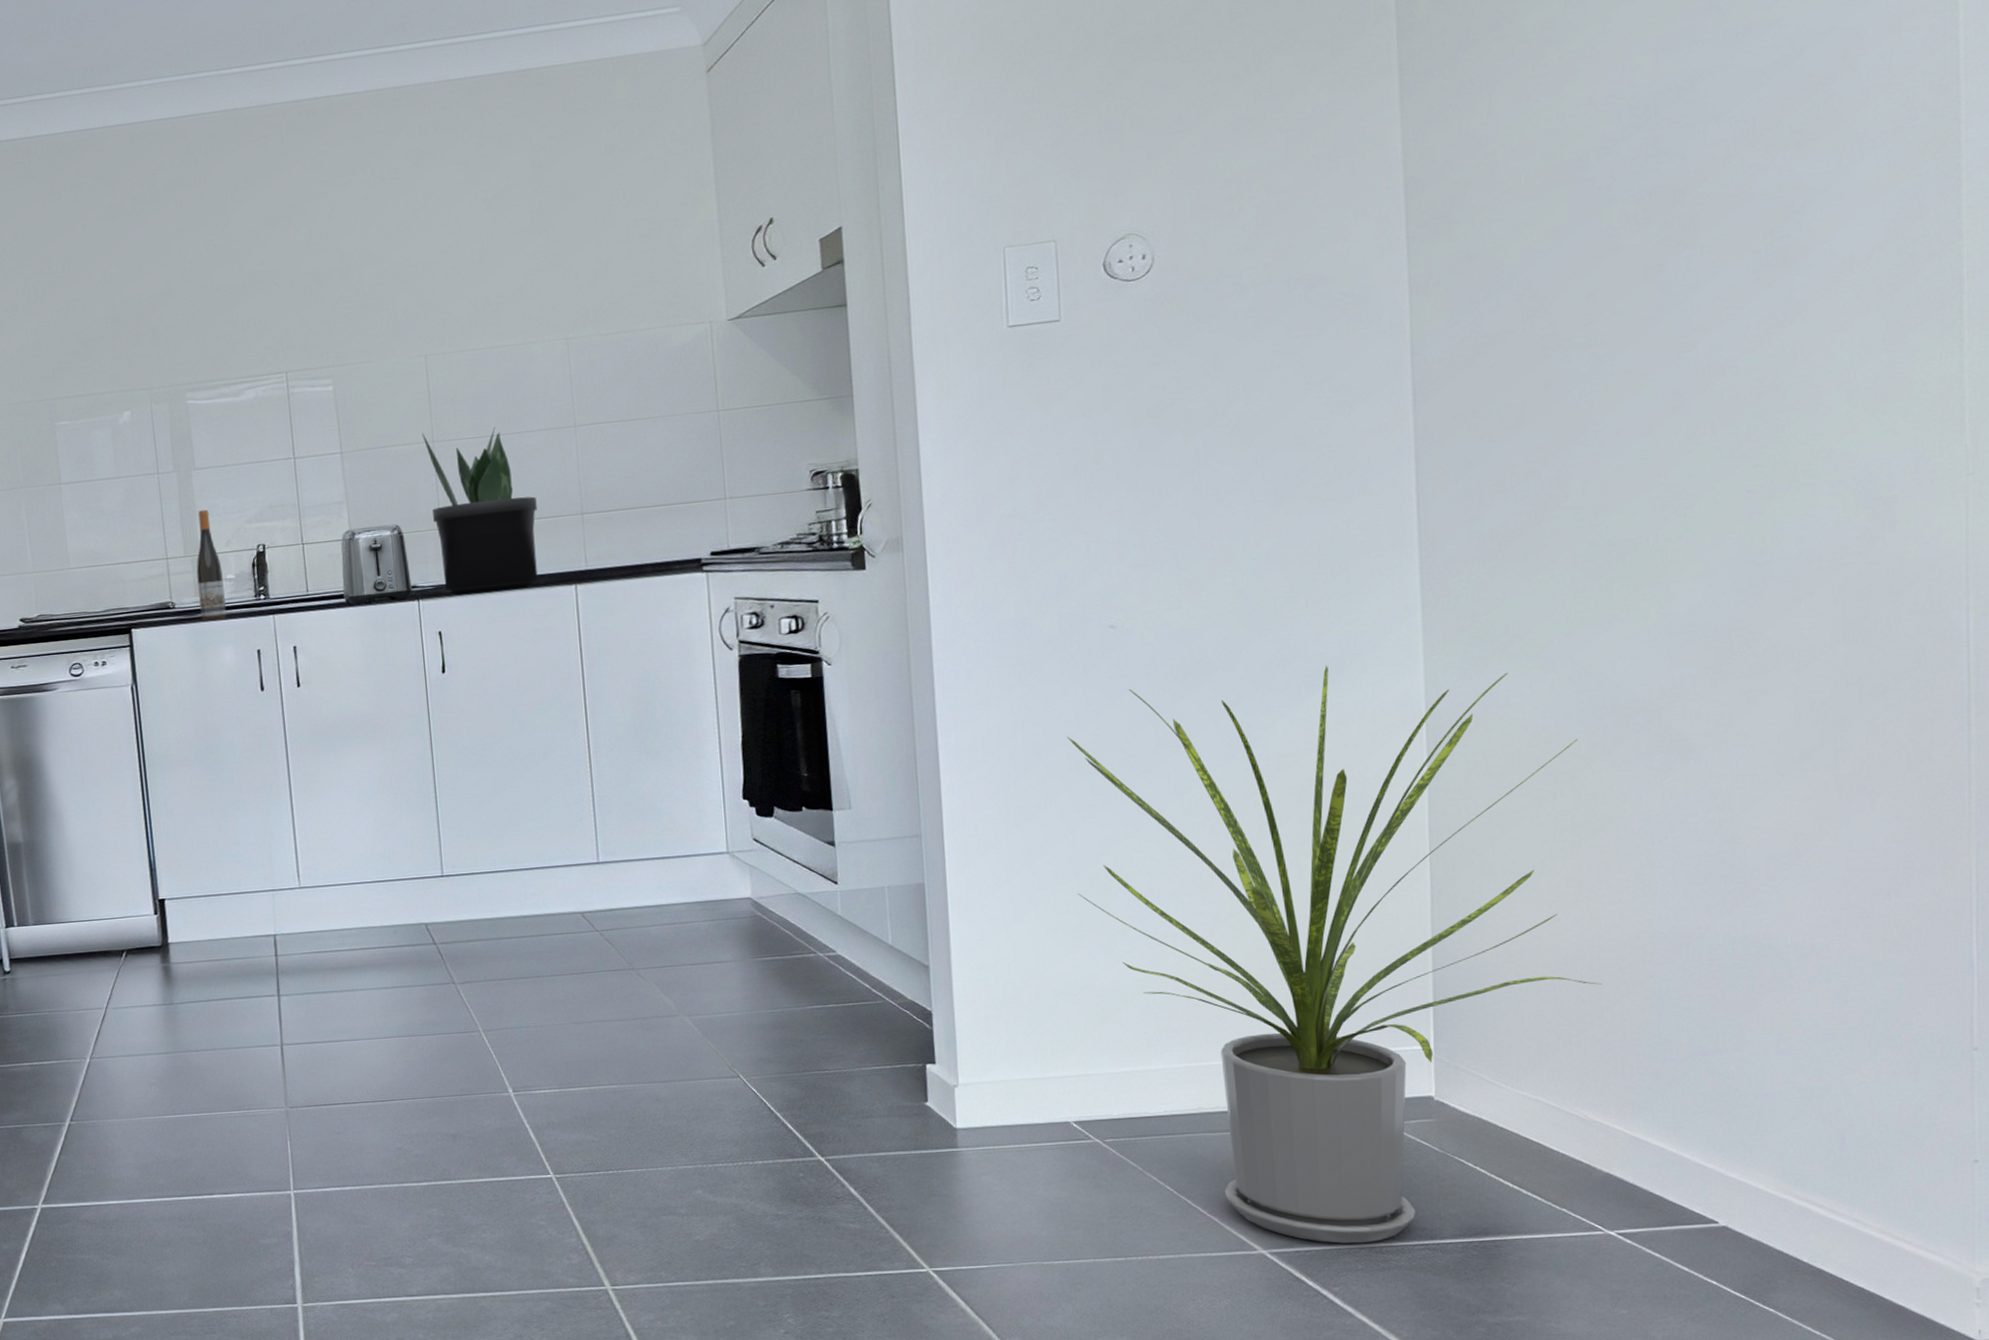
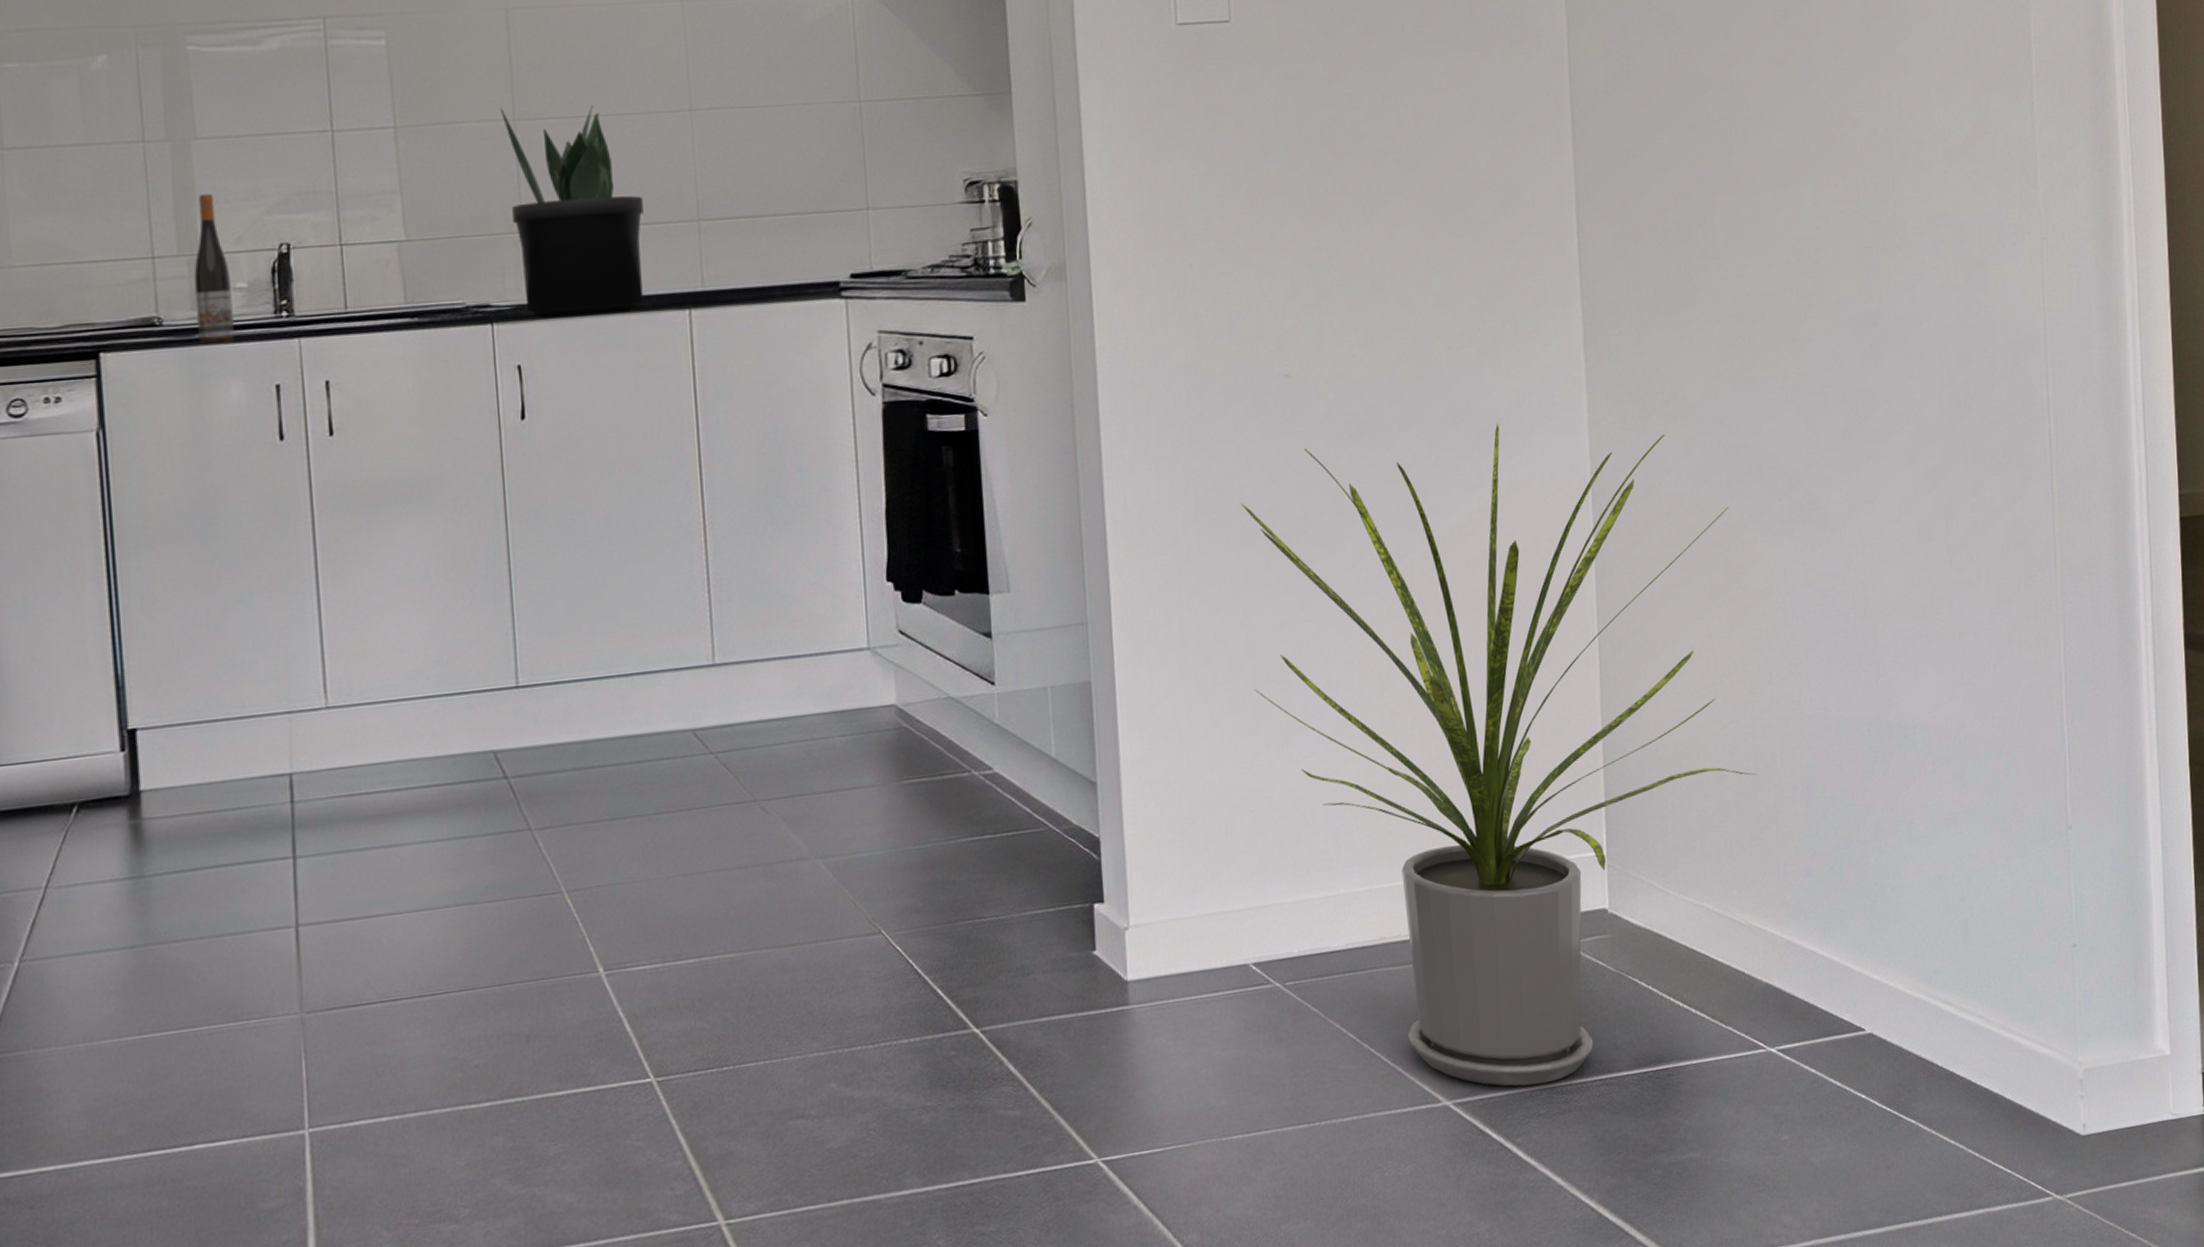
toaster: present [341,523,412,606] -> none [391,223,484,330]

